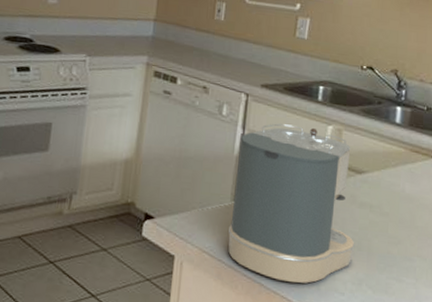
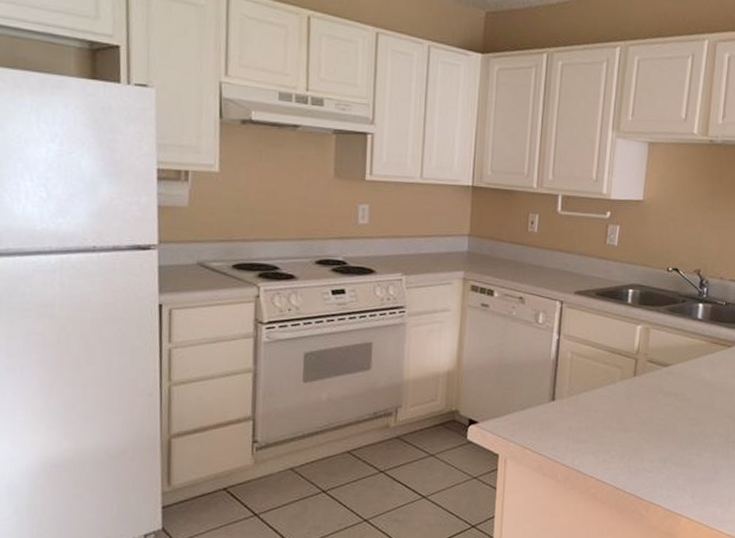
coffee maker: present [228,123,355,284] -> none [548,327,661,467]

